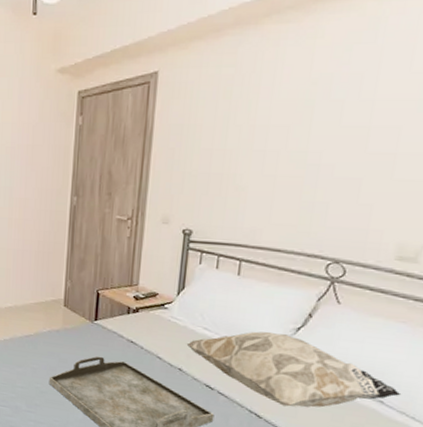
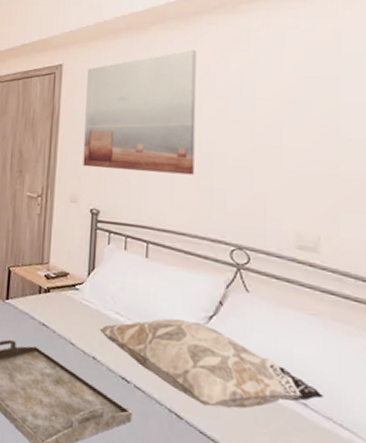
wall art: none [176,46,314,189] -> present [83,50,197,175]

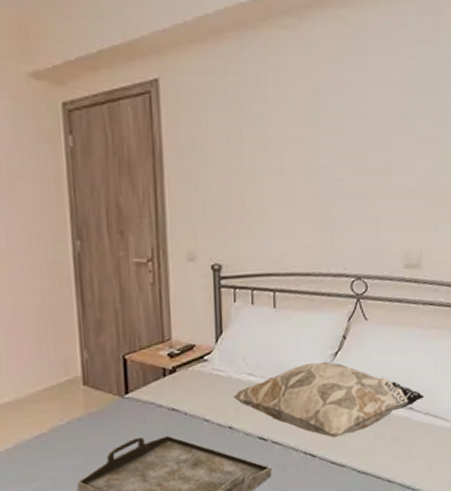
wall art: present [83,50,197,175] -> none [191,55,315,215]

